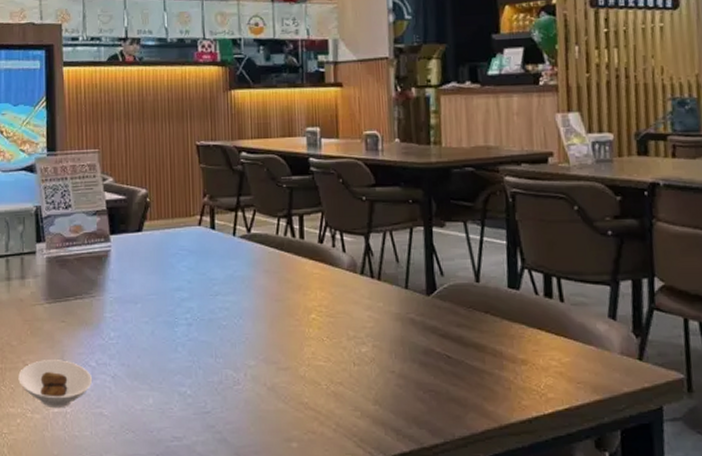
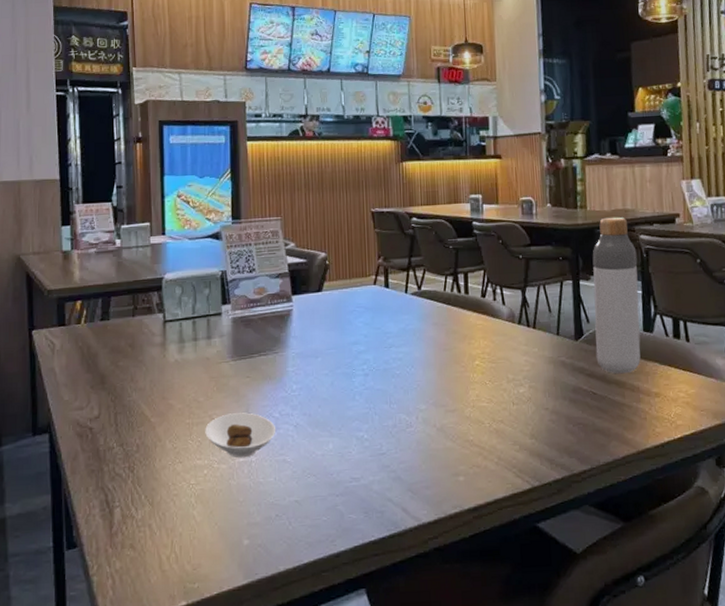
bottle: none [447,155,505,336] -> present [592,217,641,374]

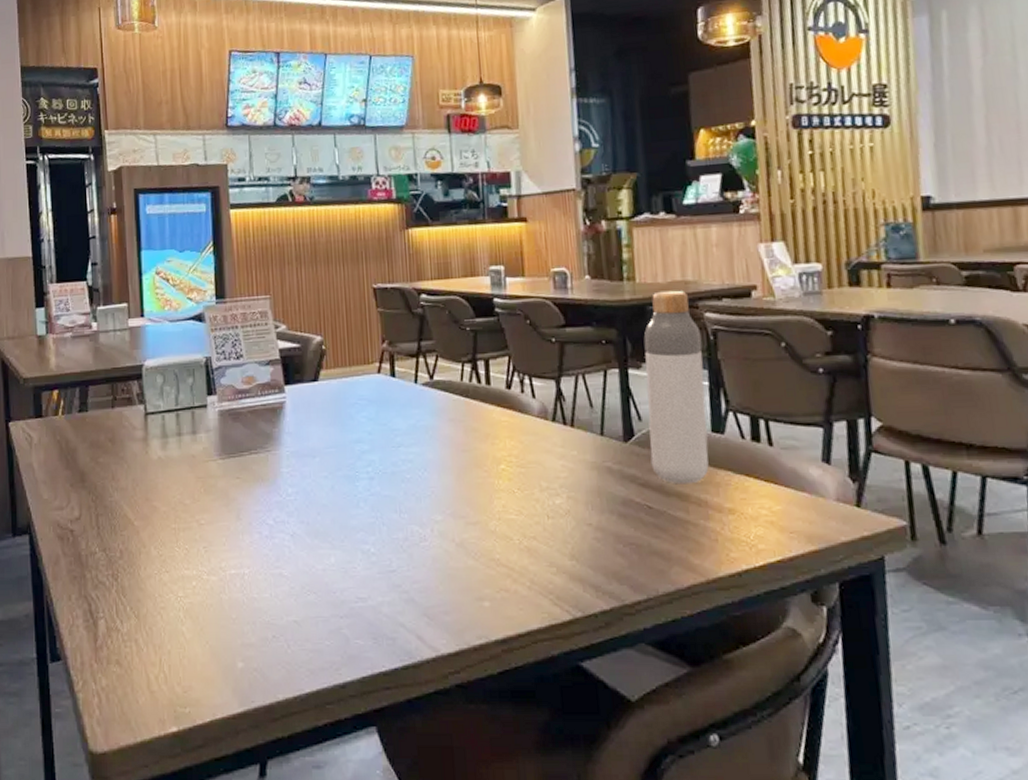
saucer: present [205,412,276,458] -> none [192,518,271,570]

